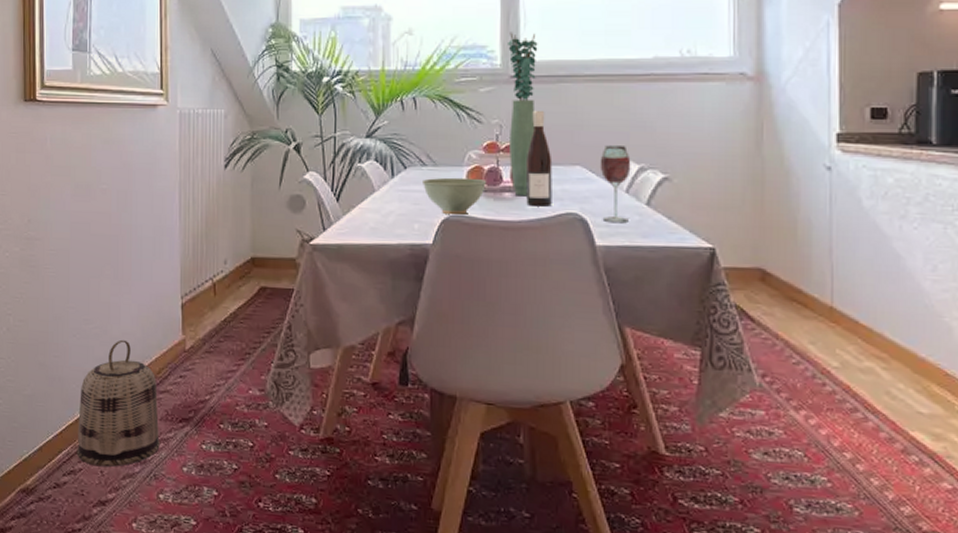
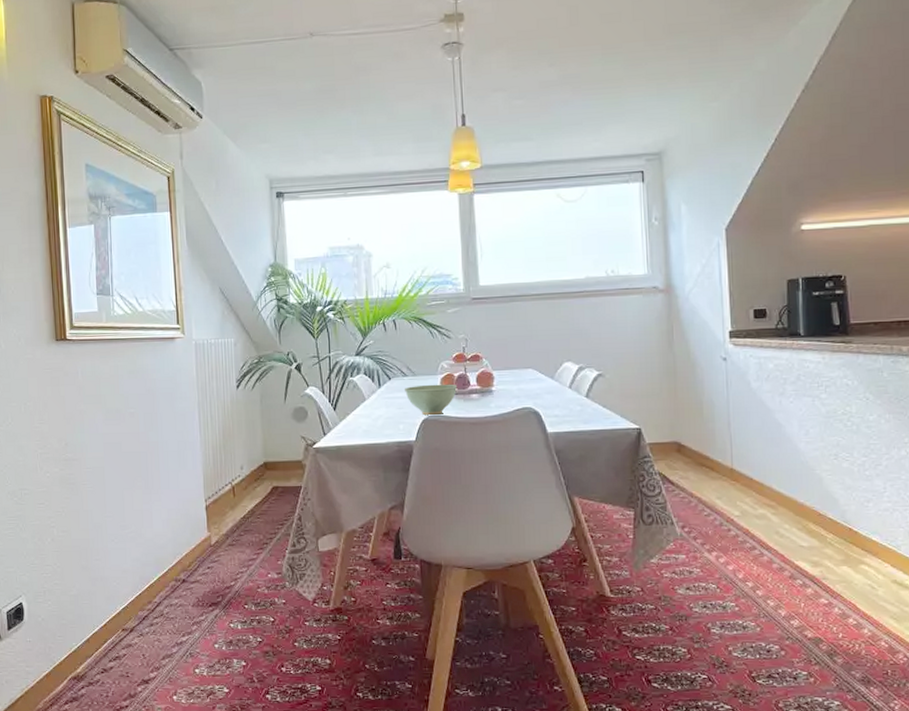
basket: present [76,339,160,467] -> none [120,540,194,651]
vase: present [508,32,538,197] -> none [468,262,494,397]
bottle: present [525,111,553,207] -> none [488,326,511,404]
wineglass: present [600,145,631,224] -> none [547,350,572,414]

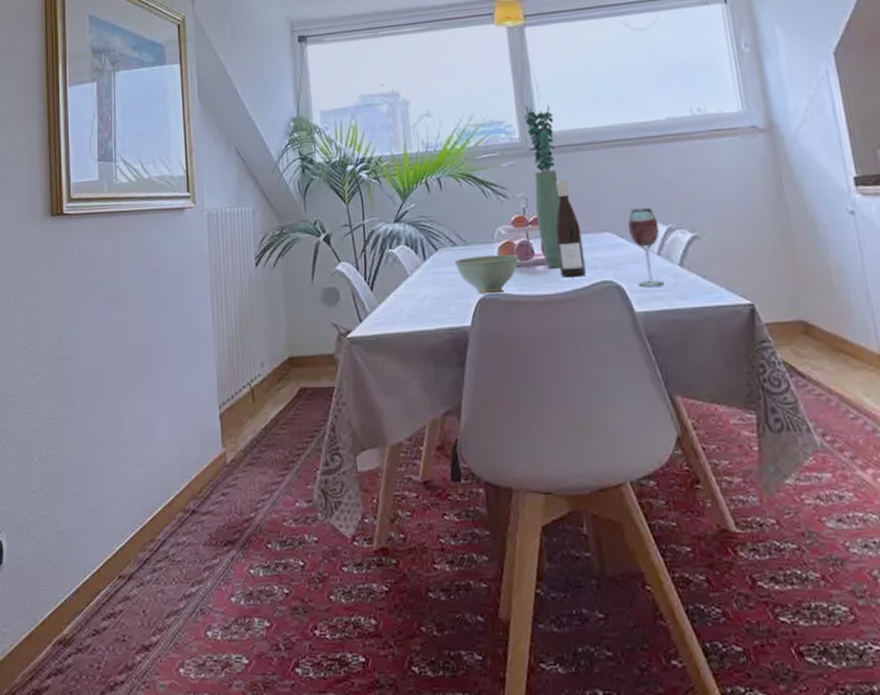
vase: none [468,262,494,397] -> present [524,105,561,269]
bottle: none [488,326,511,404] -> present [554,180,586,278]
wineglass: none [547,350,572,414] -> present [627,208,664,288]

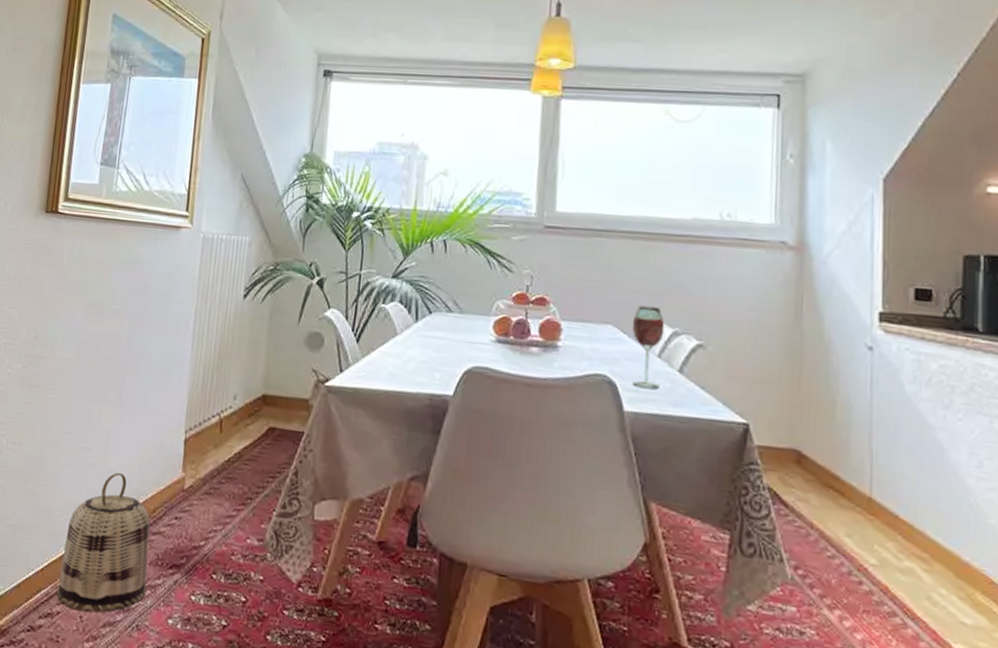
basket: none [116,459,205,606] -> present [56,472,150,613]
bowl: present [455,253,519,295] -> none [447,325,514,367]
vase: present [524,105,561,269] -> none [538,181,575,353]
bottle: present [554,180,586,278] -> none [554,264,583,366]

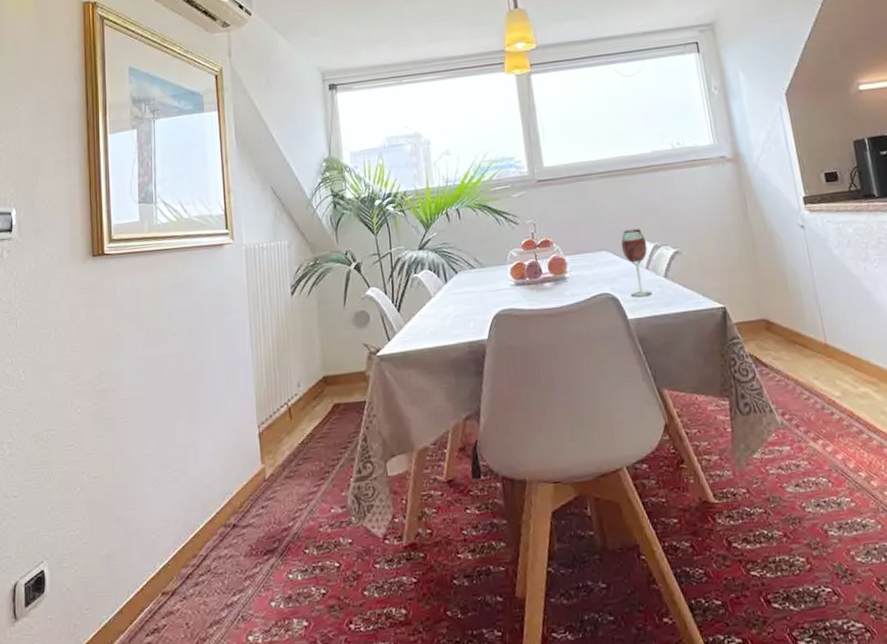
basket: present [56,472,150,613] -> none [159,479,246,619]

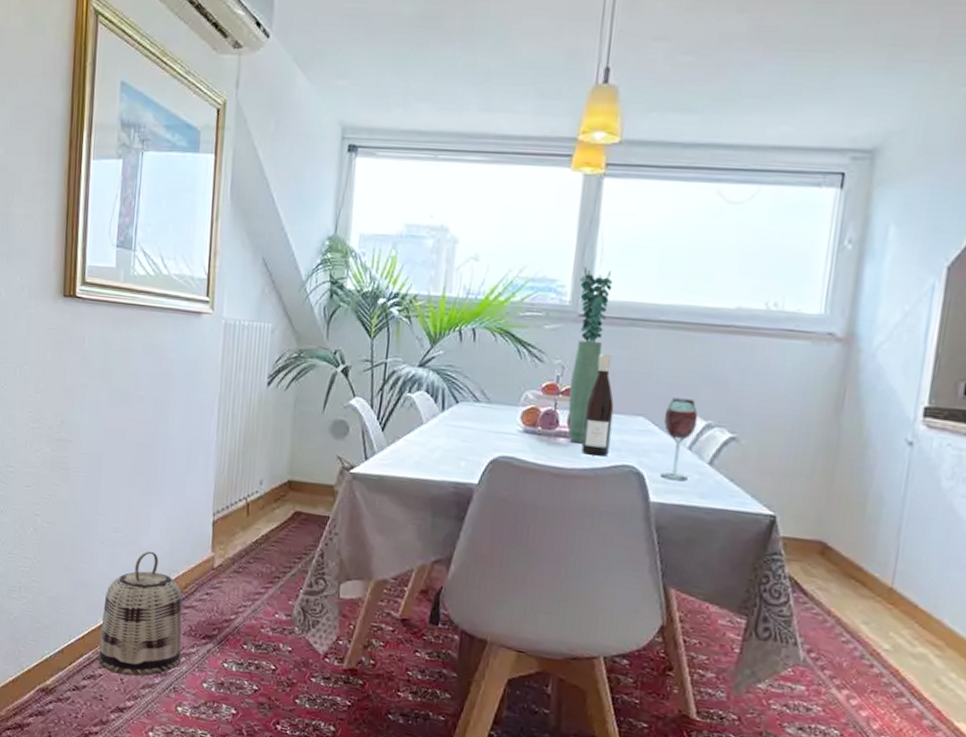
basket: none [159,479,246,619] -> present [97,551,183,676]
vase: none [531,142,565,285] -> present [567,267,613,444]
bottle: none [559,207,587,292] -> present [581,354,614,457]

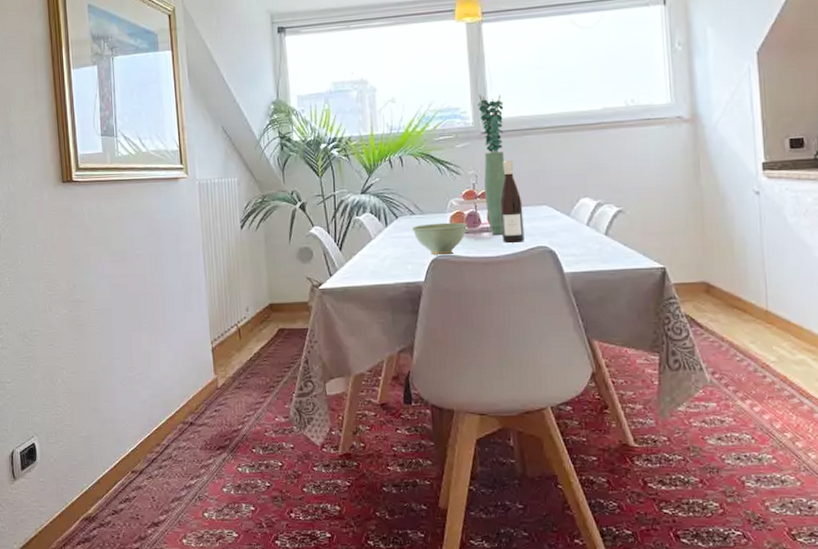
basket: present [97,551,183,676] -> none [129,382,202,493]
bowl: none [474,415,542,457] -> present [413,222,468,256]
wineglass: present [660,397,698,481] -> none [563,186,591,253]

